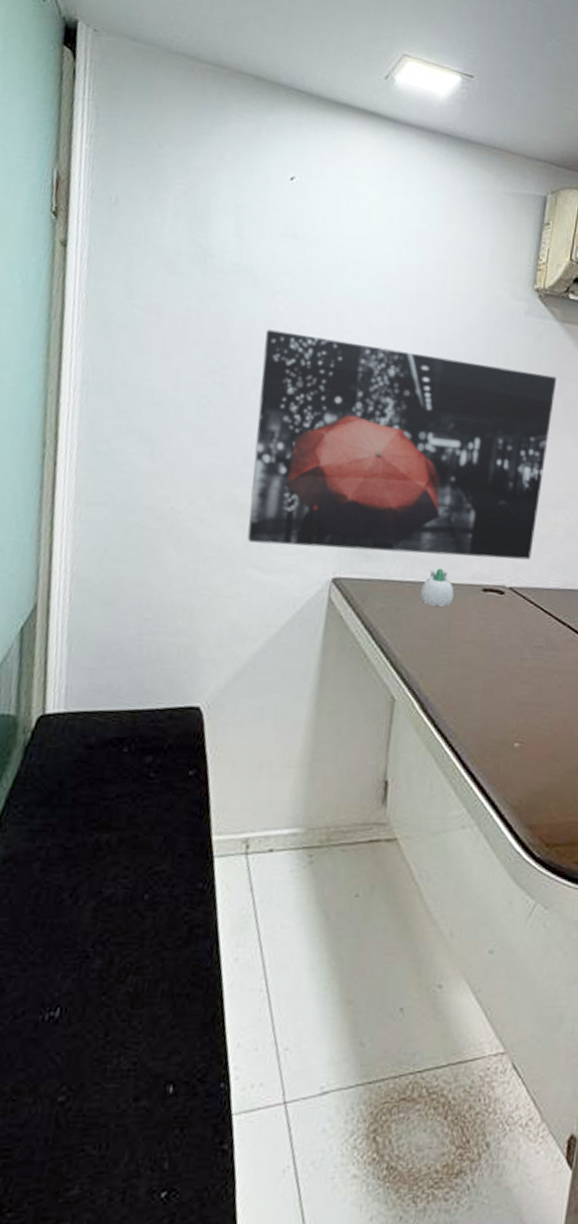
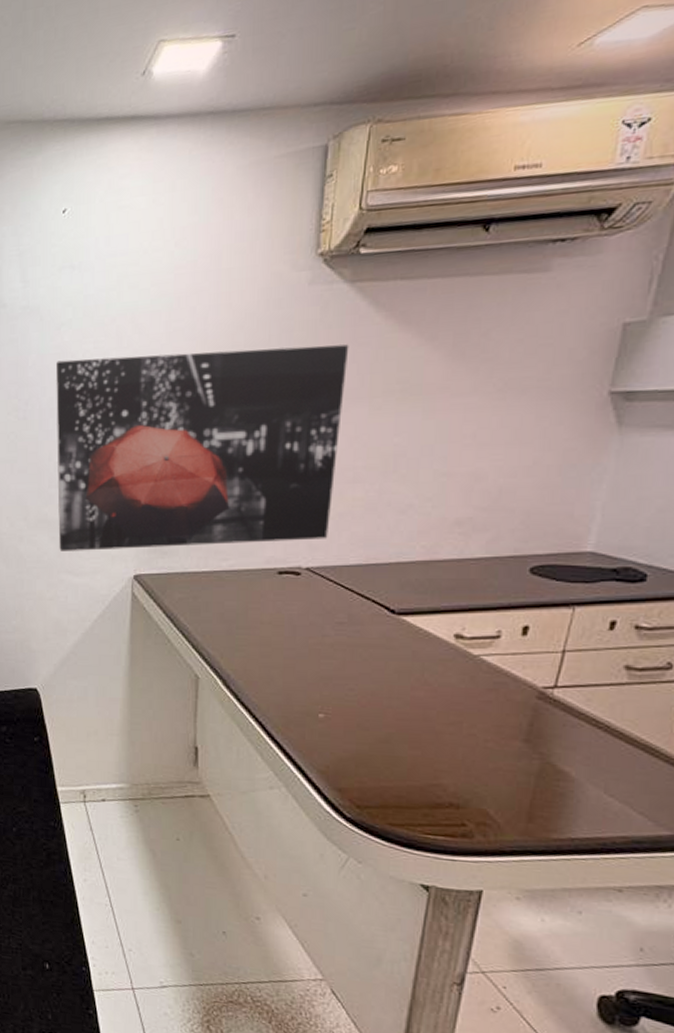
succulent planter: present [421,568,454,606] -> none [216,556,249,592]

